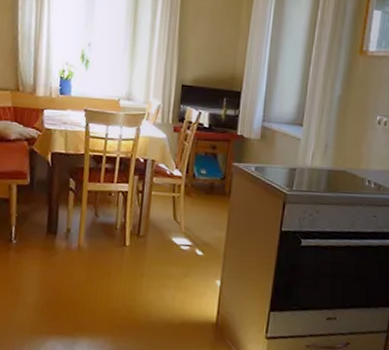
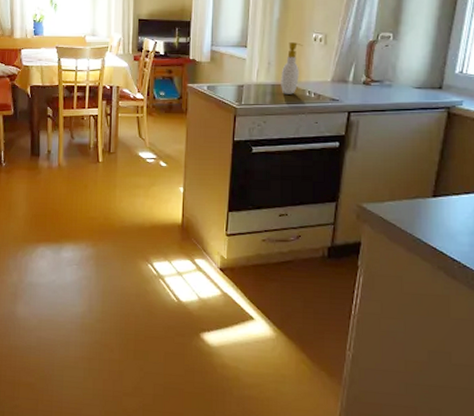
soap bottle: none [338,123,365,183] -> present [281,41,303,94]

